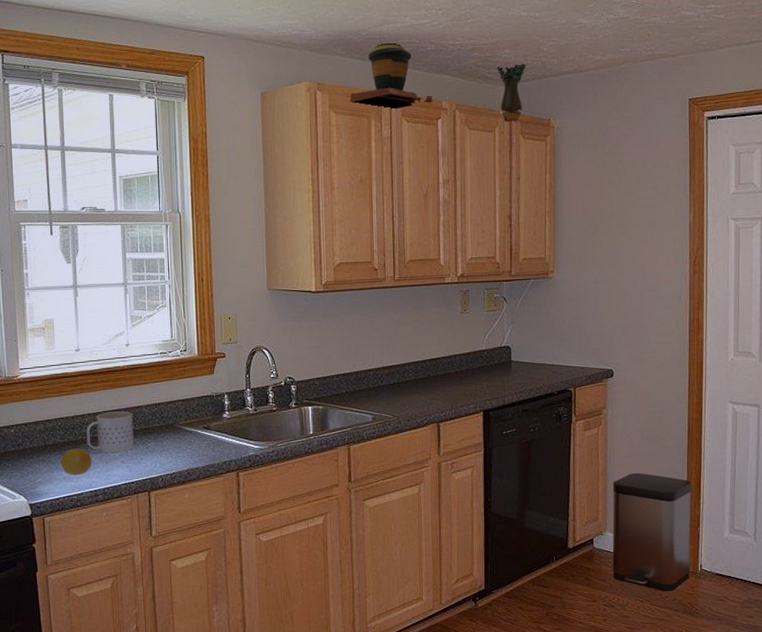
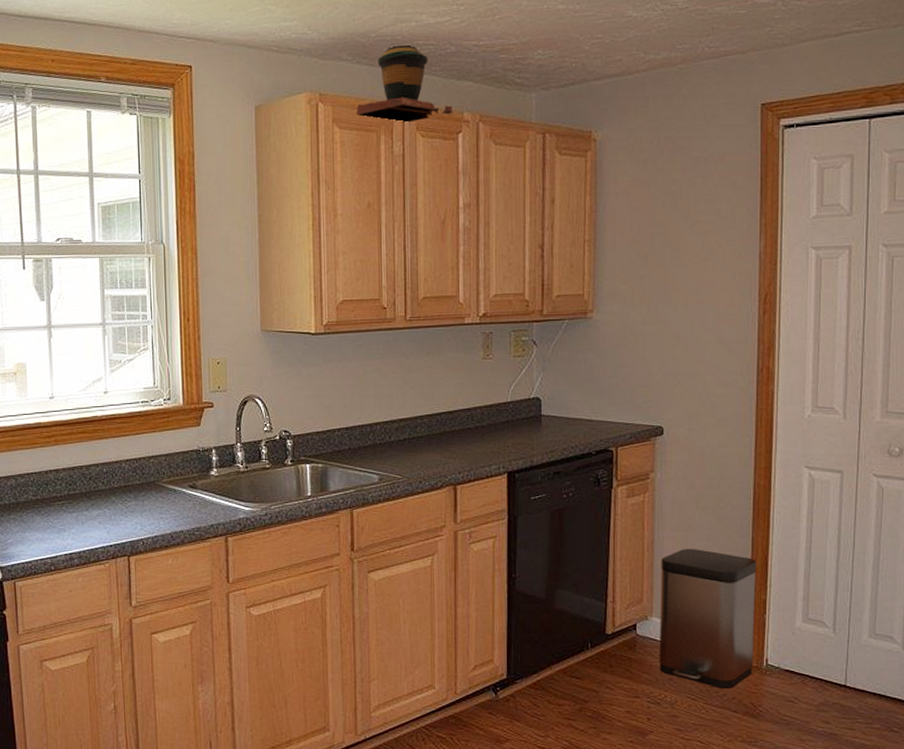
fruit: present [61,448,92,476] -> none [33,506,67,537]
mug: present [86,411,135,454] -> none [61,466,113,513]
vase: present [495,63,528,122] -> none [526,64,566,135]

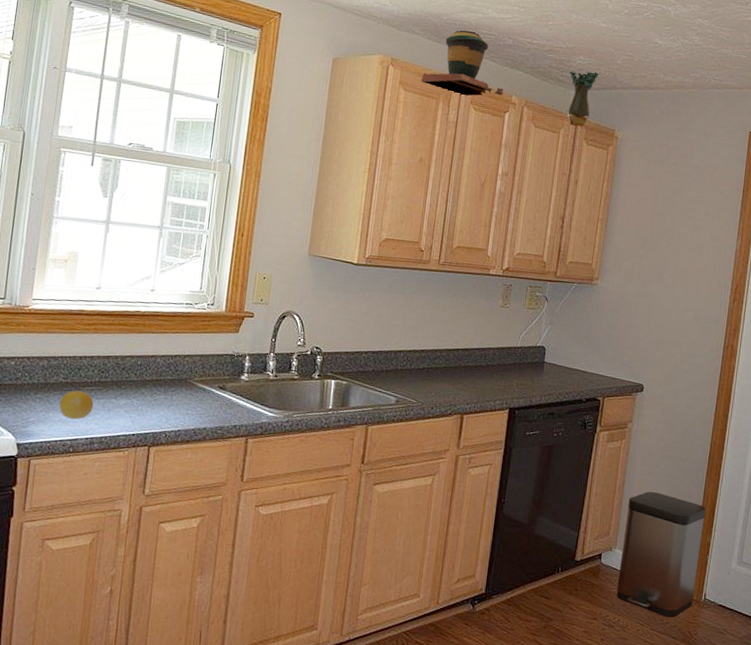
fruit: none [33,506,67,537] -> present [59,390,94,420]
vase: none [526,64,566,135] -> present [567,70,601,127]

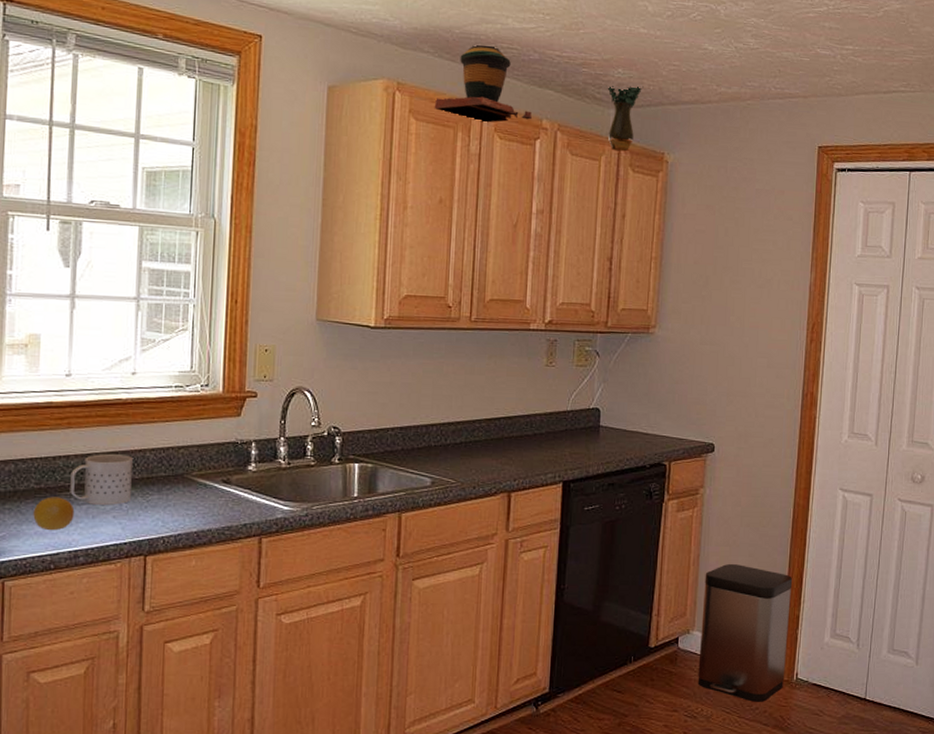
mug: none [91,357,146,402] -> present [70,454,133,506]

